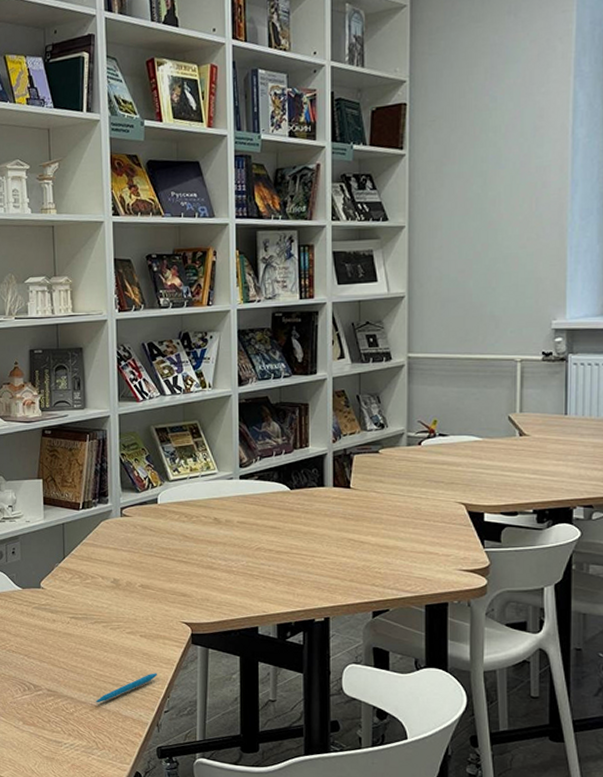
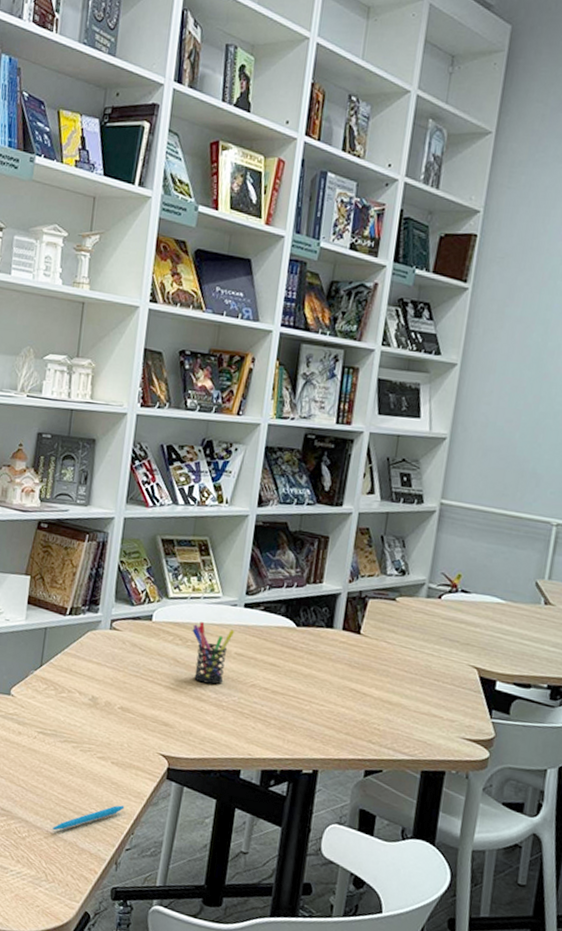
pen holder: none [195,498,235,553] -> present [192,622,235,685]

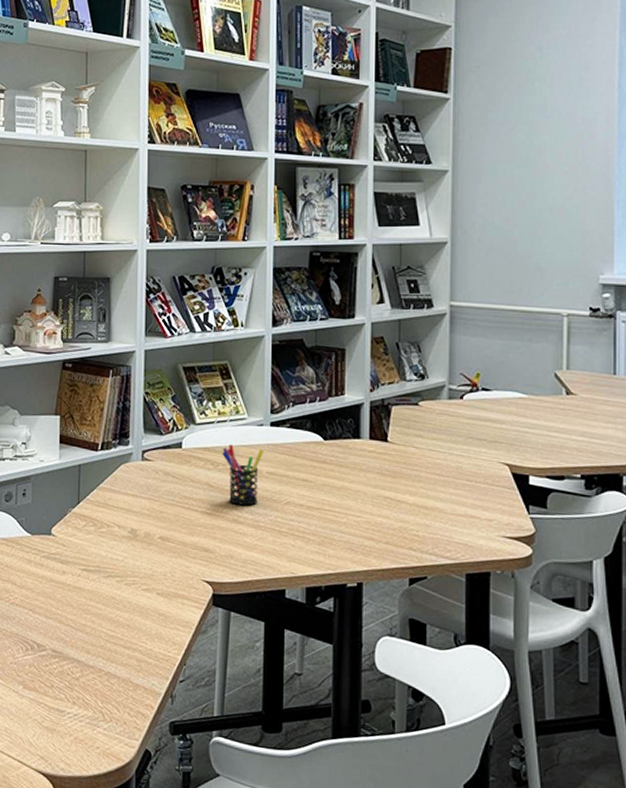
pen: present [52,805,125,831] -> none [105,636,174,668]

